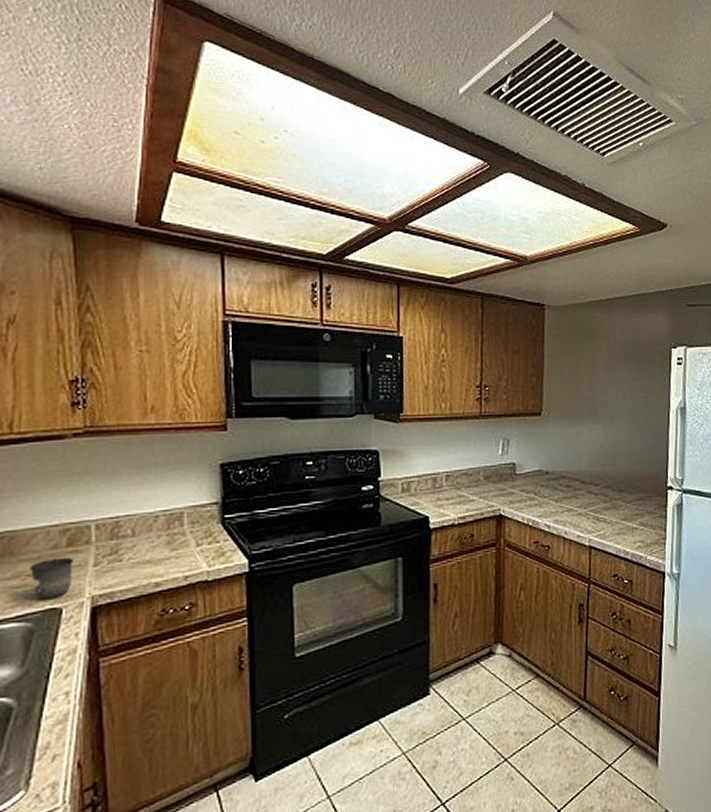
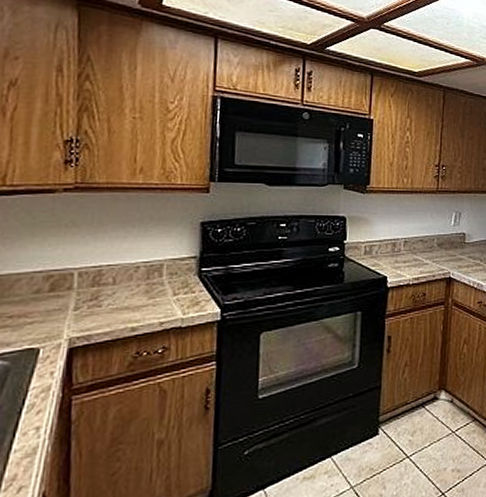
mug: present [29,557,74,600] -> none [10,301,55,340]

